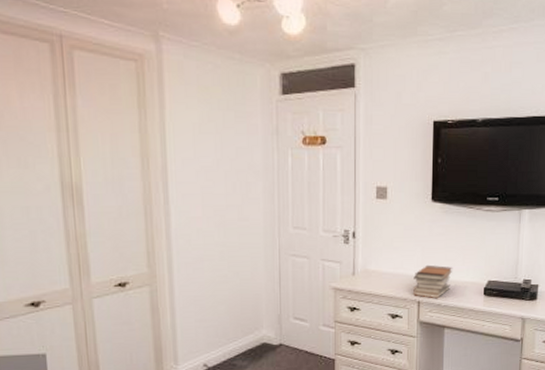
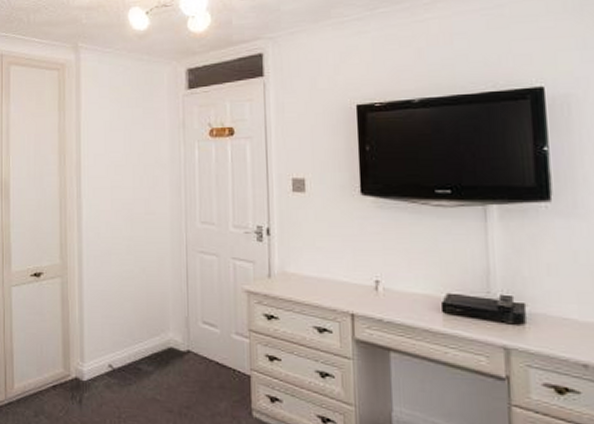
book stack: present [413,264,453,299] -> none [344,269,396,313]

